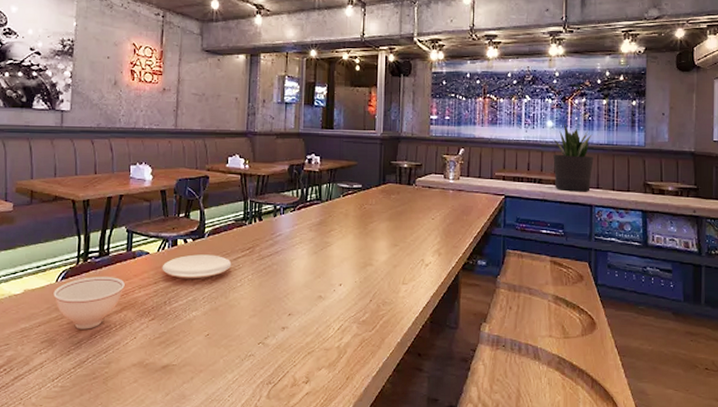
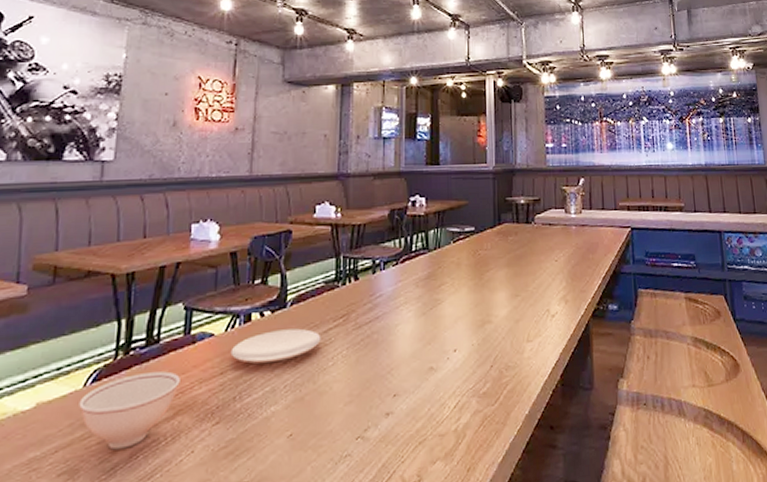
planter: present [553,124,593,192] -> none [675,145,718,218]

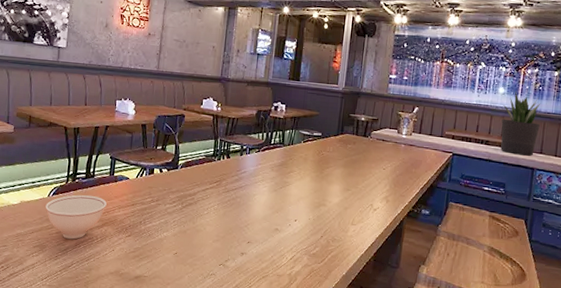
plate: present [230,328,321,364] -> none [139,183,201,204]
planter: none [675,145,718,218] -> present [500,91,540,156]

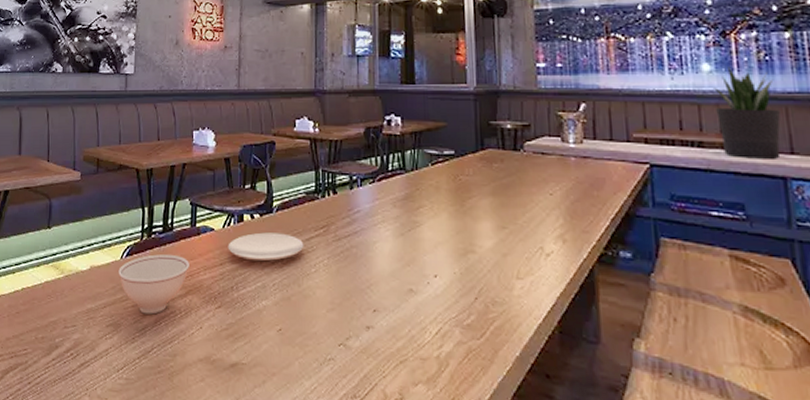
plate: none [139,183,201,204] -> present [228,232,304,261]

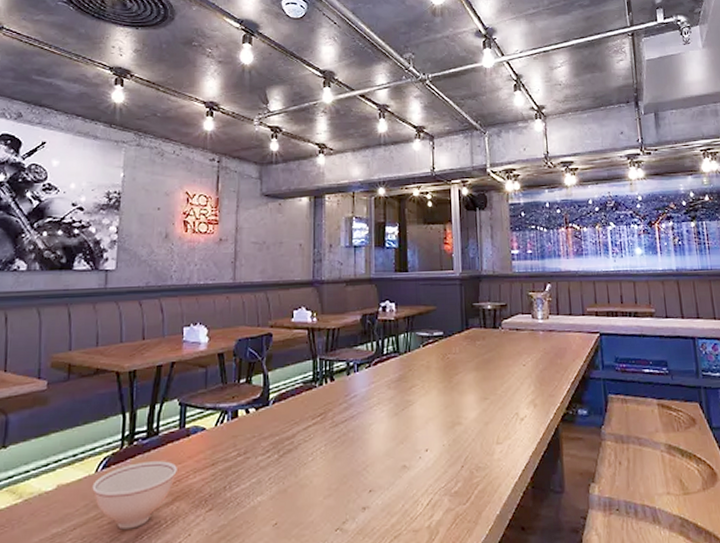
plate: present [228,232,304,261] -> none [220,425,301,456]
planter: present [714,67,781,159] -> none [644,250,691,324]

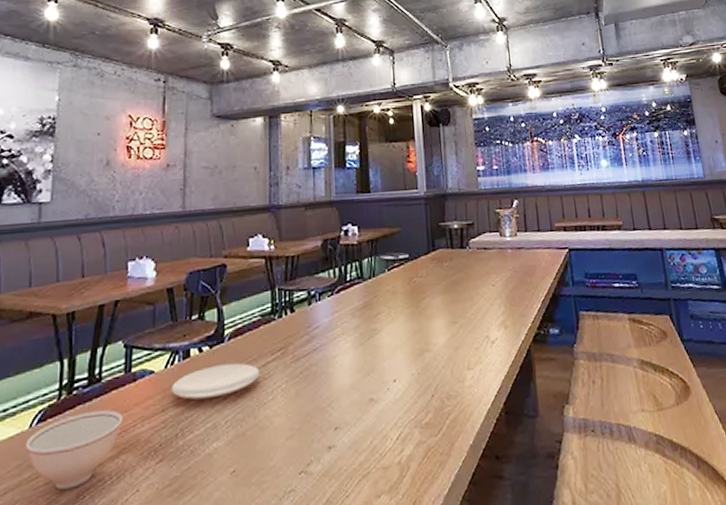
plate: none [220,425,301,456] -> present [171,363,260,400]

